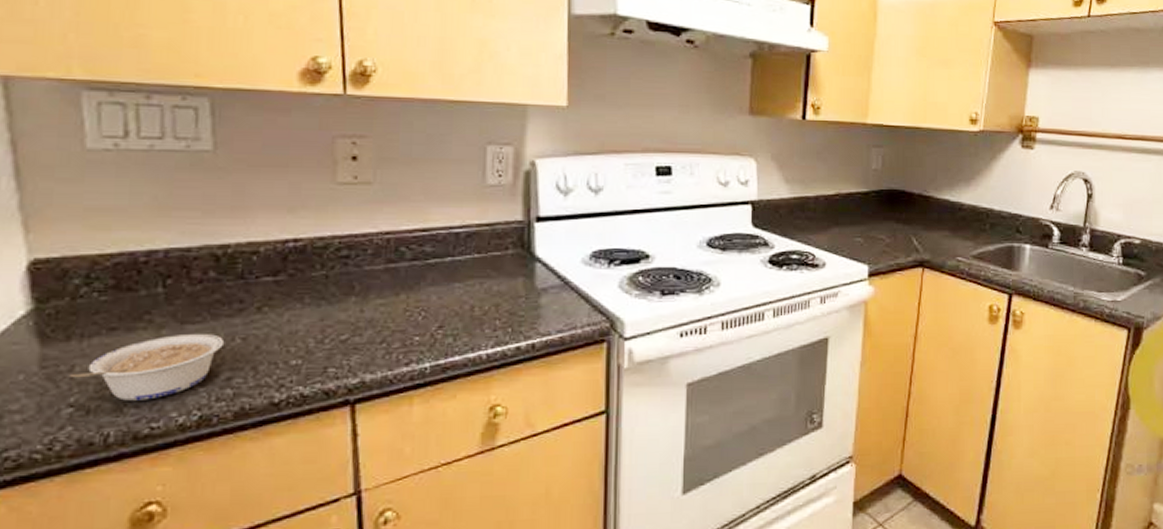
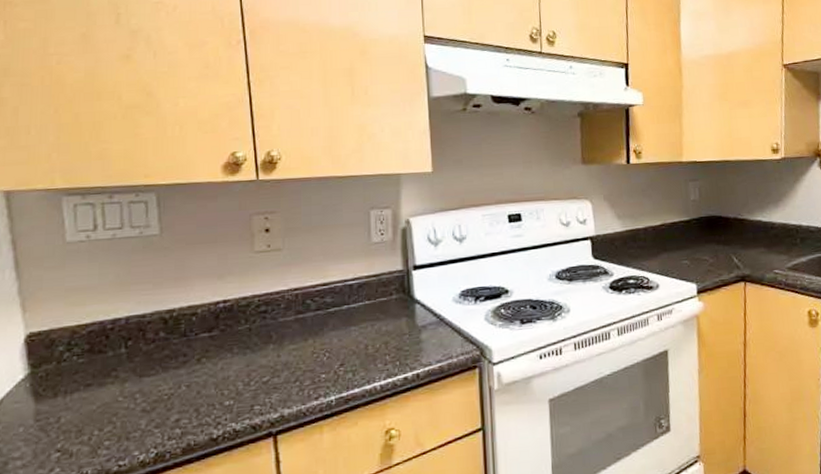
legume: present [68,334,225,401] -> none [56,384,174,444]

